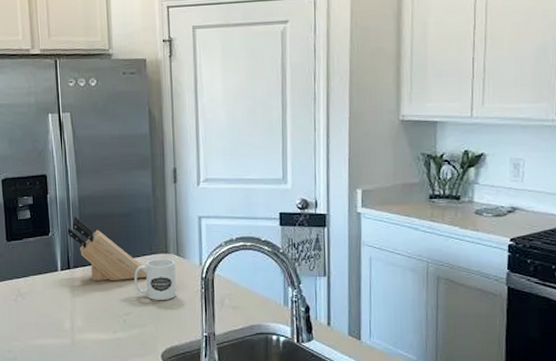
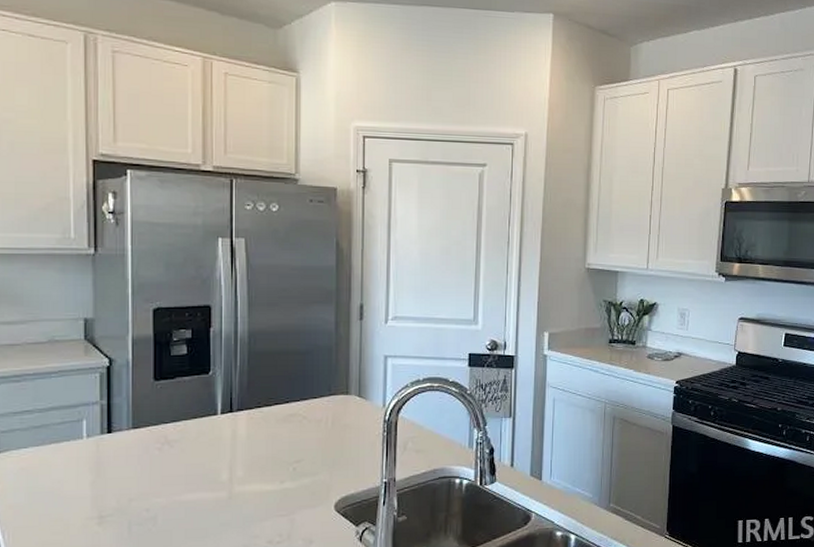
knife block: present [67,216,148,282] -> none [232,353,324,426]
mug: present [133,259,176,300] -> none [308,400,356,445]

